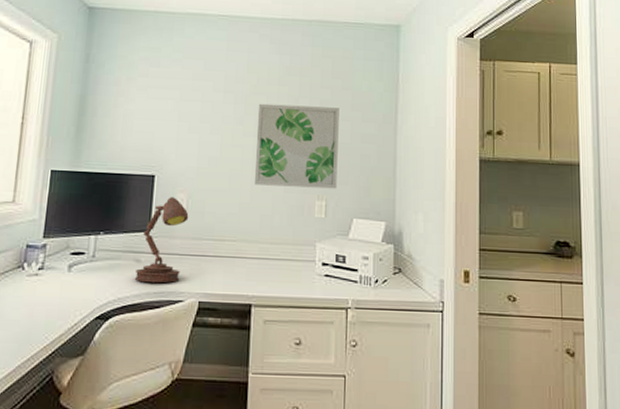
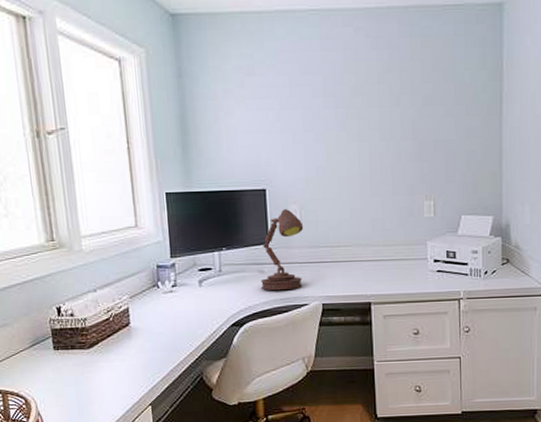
wall art: present [254,103,339,189] -> none [359,103,444,190]

